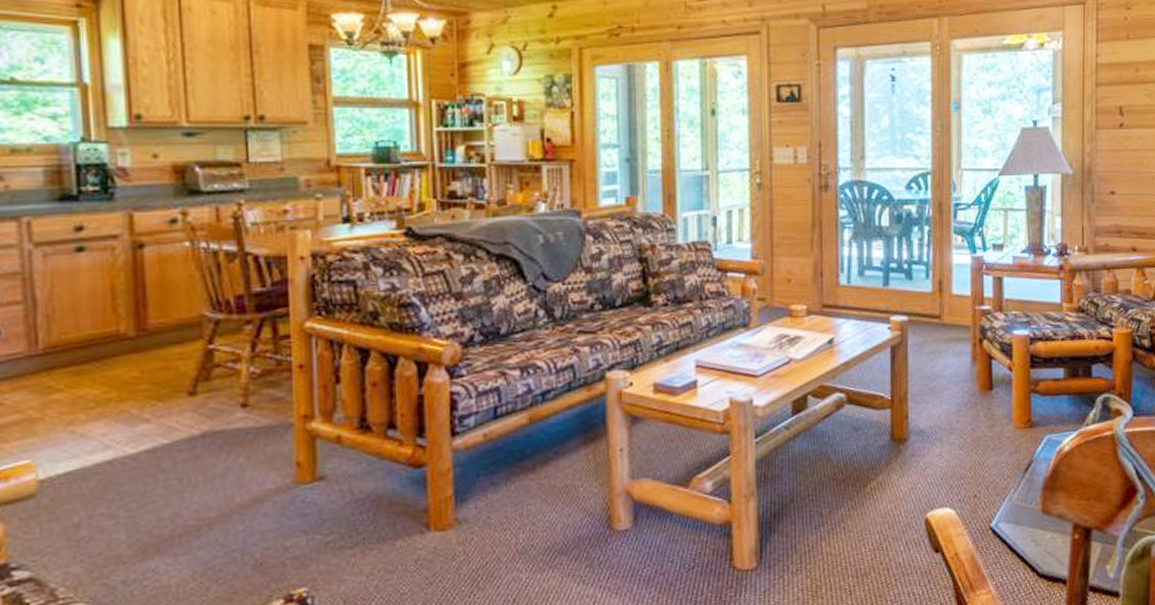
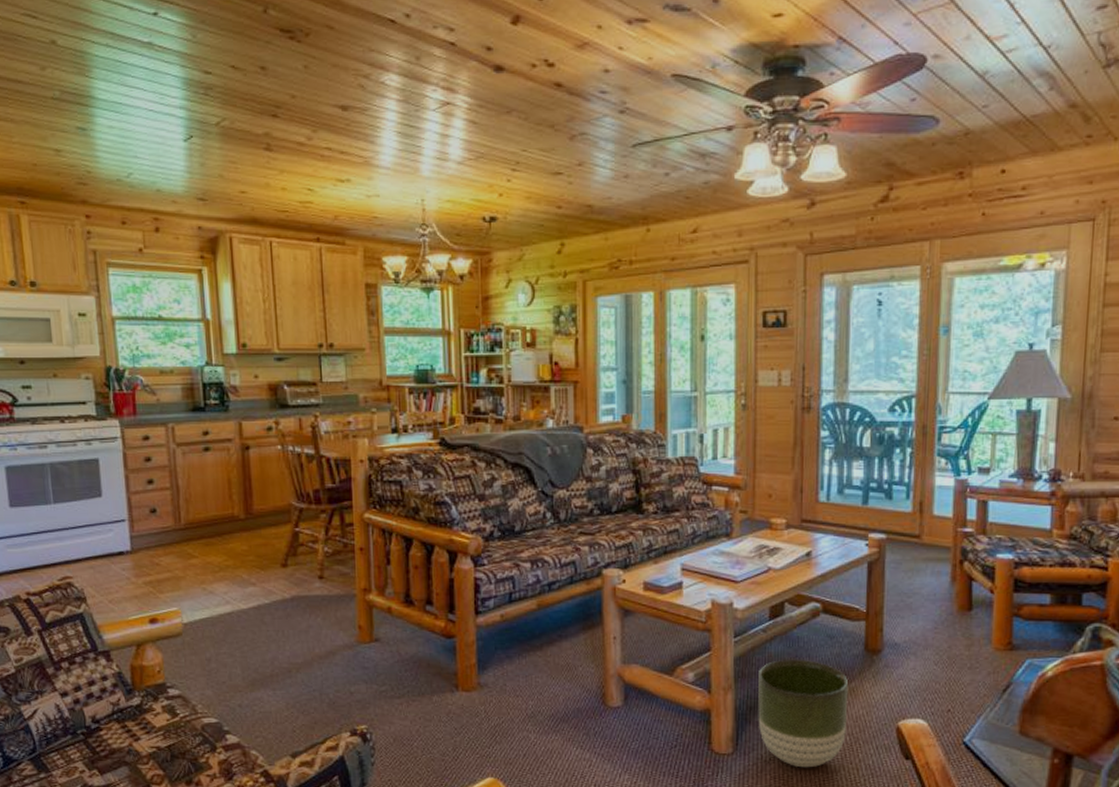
planter: none [782,456,876,575] -> present [758,660,849,768]

